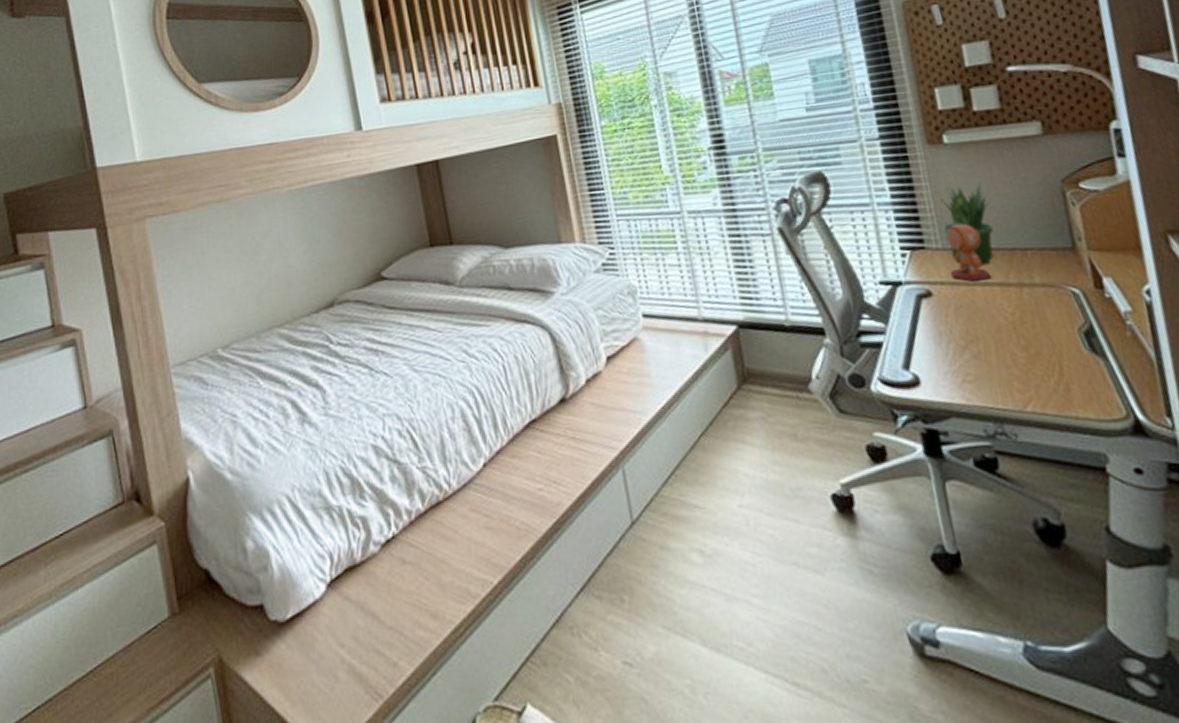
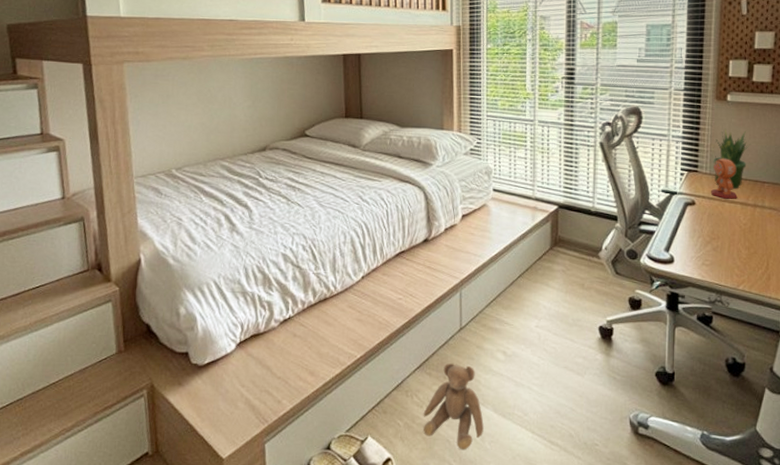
teddy bear: none [599,577,693,712] -> present [423,363,484,450]

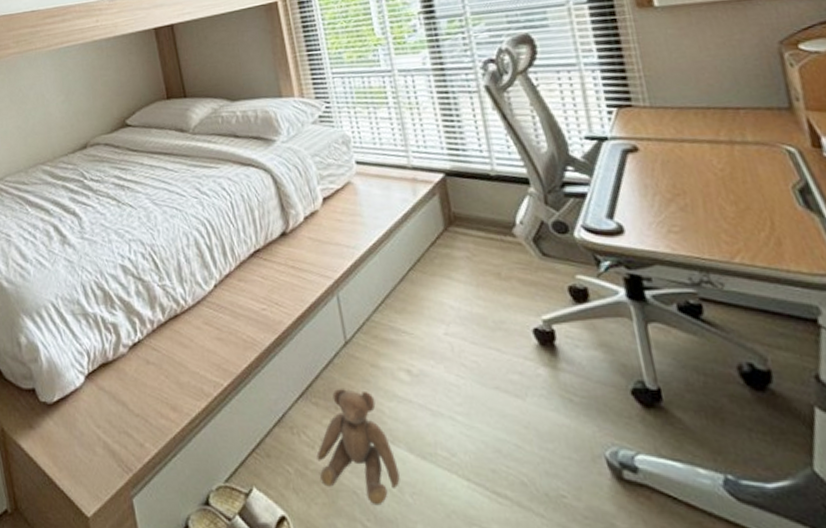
toy robot: present [711,158,737,199] -> none [654,83,701,138]
planter: present [713,128,751,188] -> none [648,43,705,122]

